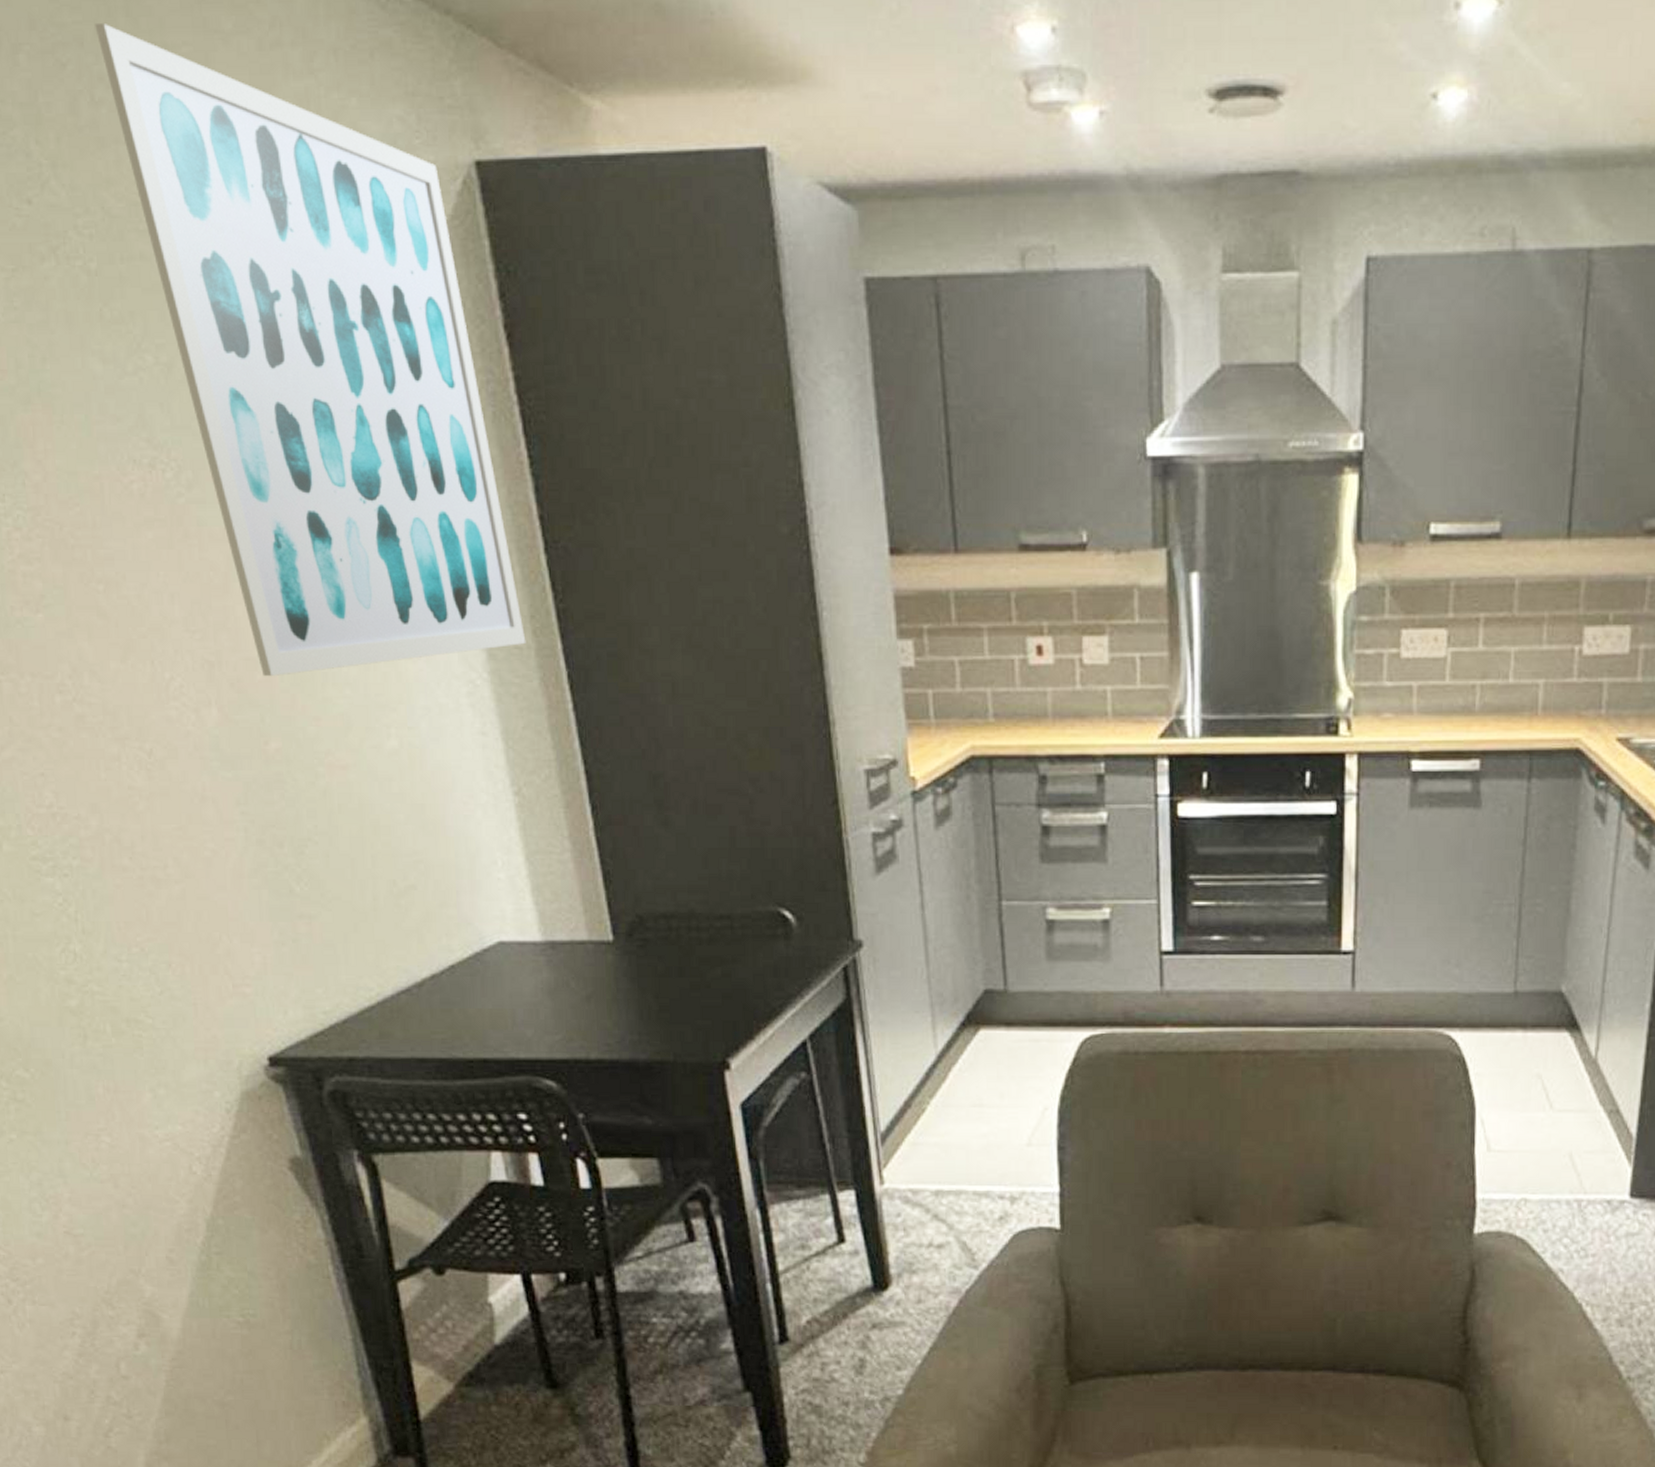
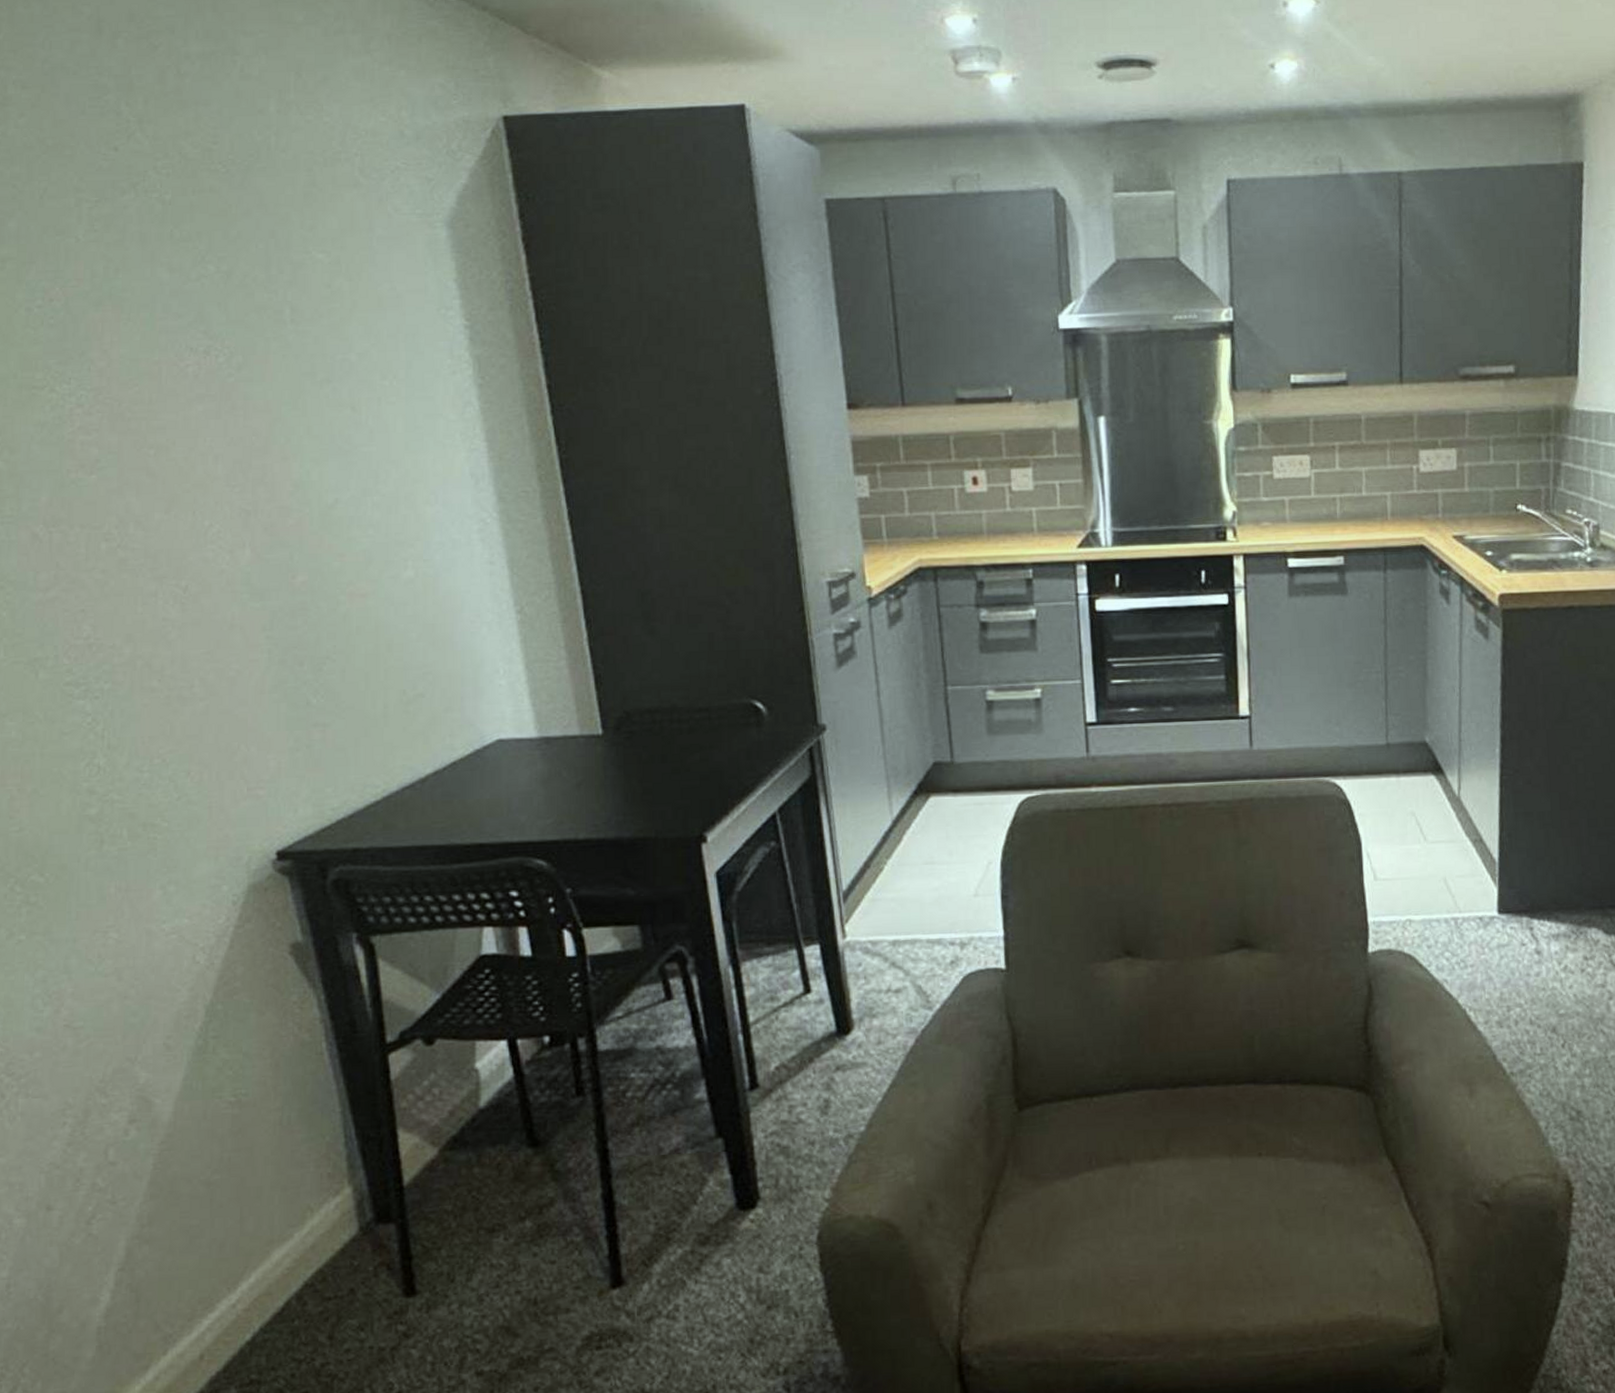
wall art: present [95,22,526,677] -> none [185,16,532,522]

